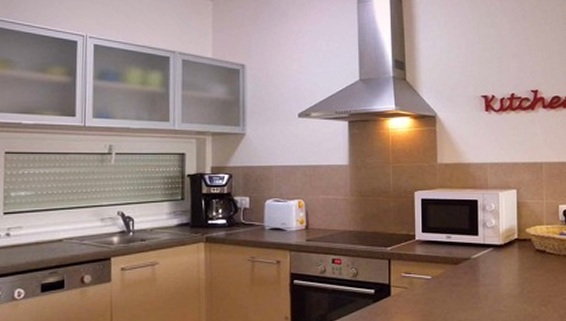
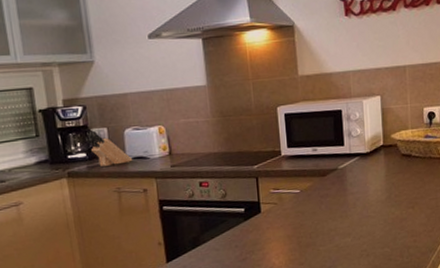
knife block: none [228,198,270,234] -> present [86,131,133,166]

